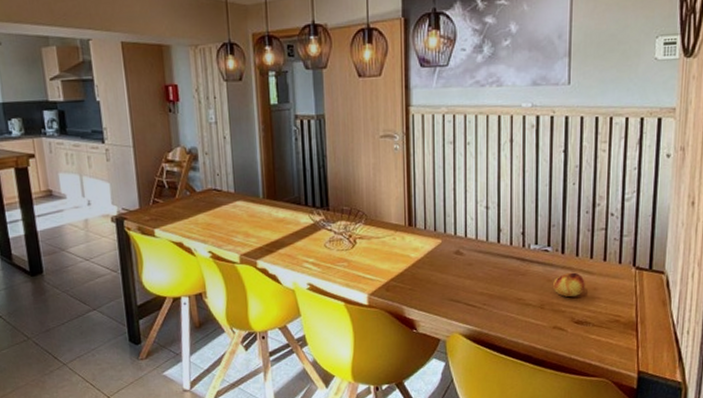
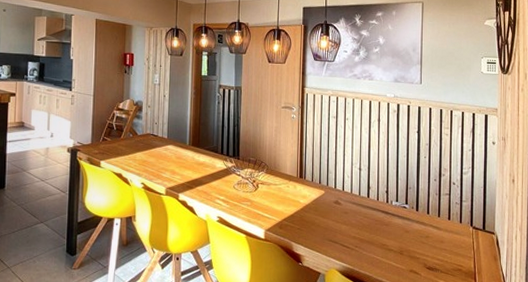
fruit: present [553,272,585,297] -> none [410,226,434,246]

